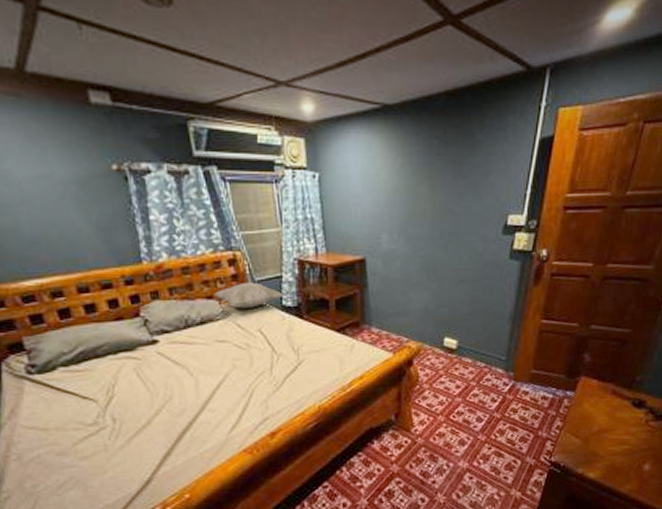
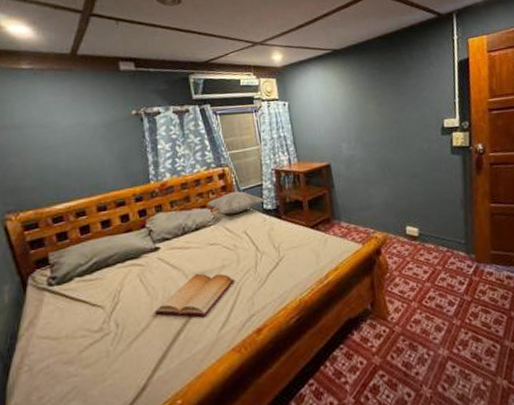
bible: none [155,372,247,417] -> present [154,273,235,317]

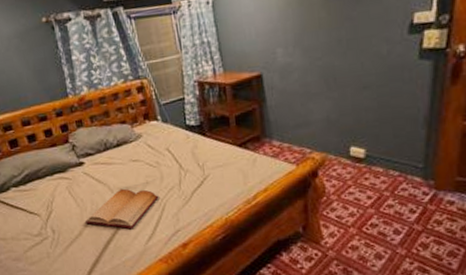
decorative pillow: present [207,191,264,215] -> none [127,105,187,131]

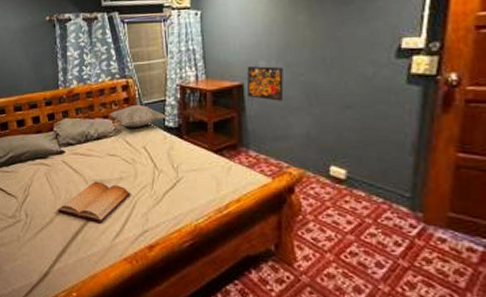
decorative pillow: none [127,105,187,131] -> present [110,104,166,127]
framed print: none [265,53,303,89] -> present [247,65,284,101]

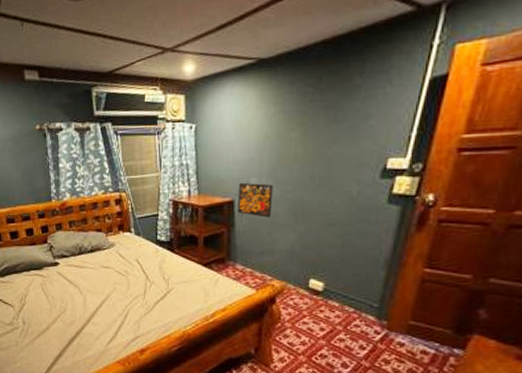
bible: present [57,181,131,222] -> none [53,291,124,329]
decorative pillow: present [110,104,166,127] -> none [103,218,159,241]

